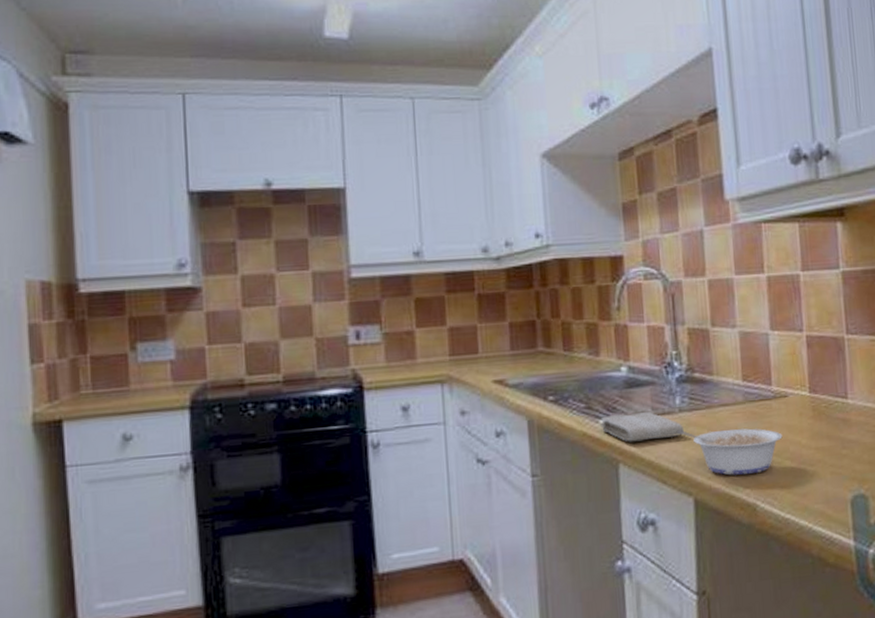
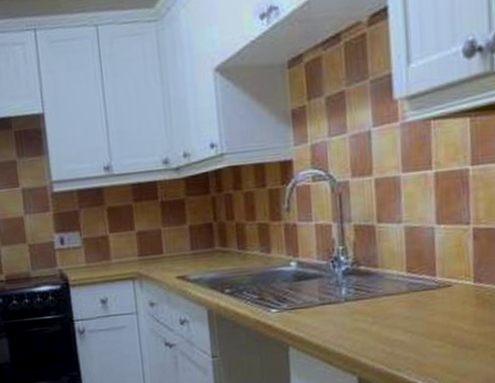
washcloth: present [600,412,685,442] -> none [272,302,350,329]
legume: present [677,428,783,475] -> none [343,315,445,358]

